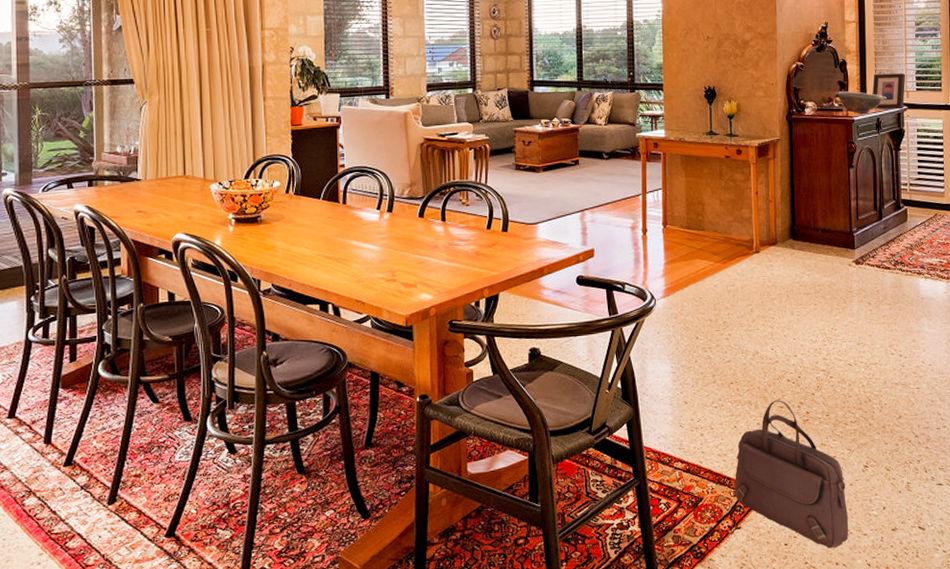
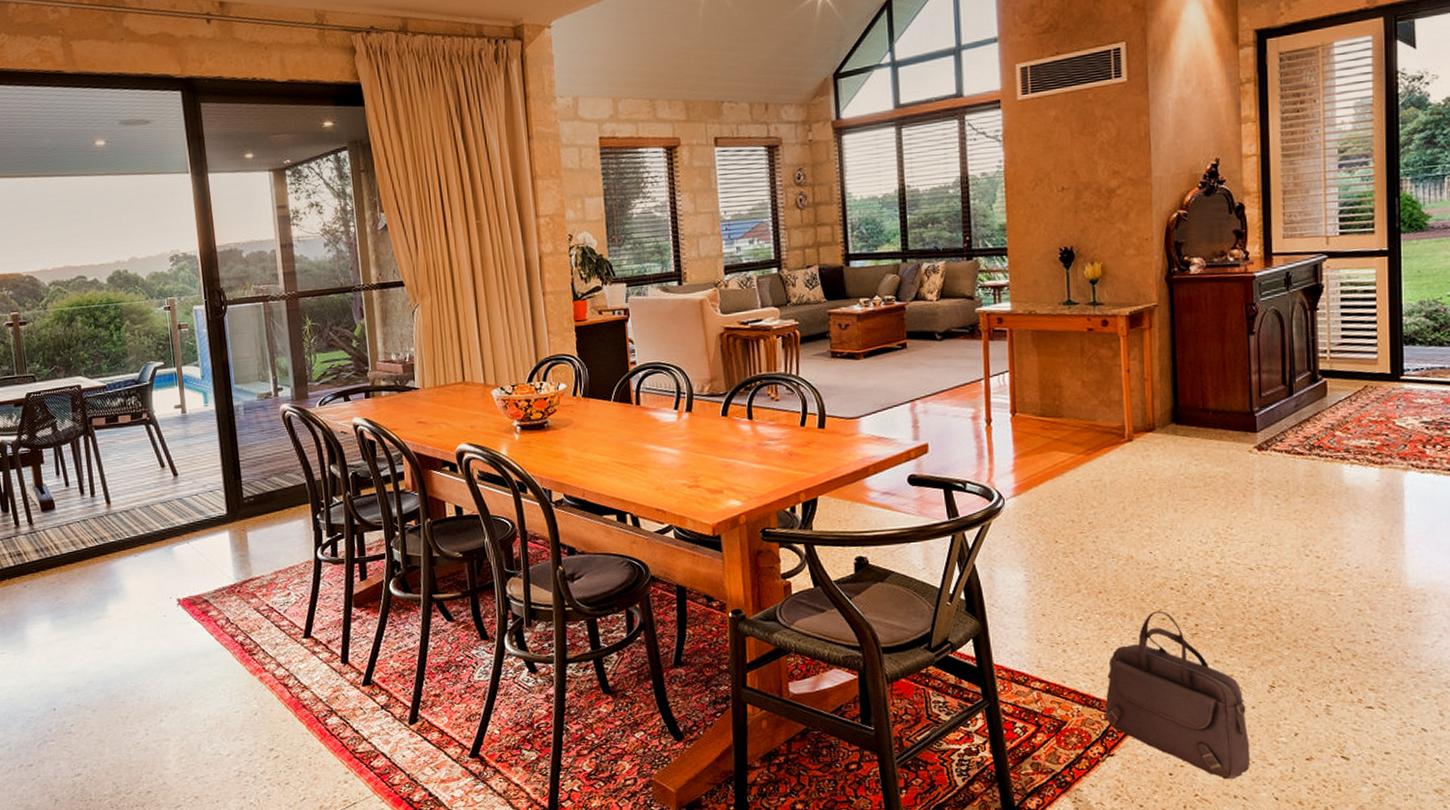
decorative bowl: present [834,91,887,114] -> none [1229,241,1299,268]
picture frame: present [872,73,906,110] -> none [1280,214,1325,261]

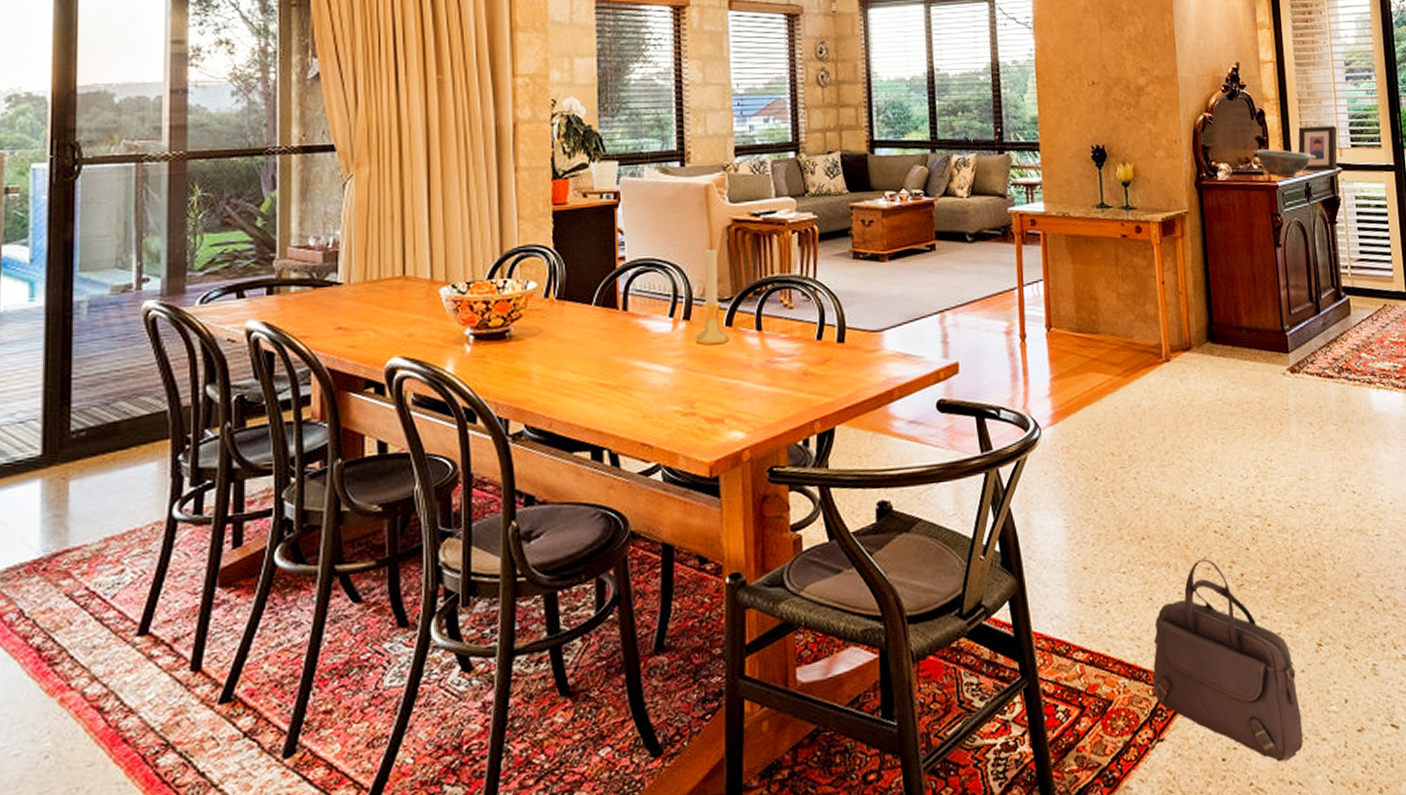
candle holder: none [697,351,725,432] -> present [696,246,729,346]
decorative bowl: none [1229,241,1299,268] -> present [1252,148,1316,178]
picture frame: none [1280,214,1325,261] -> present [1298,126,1338,172]

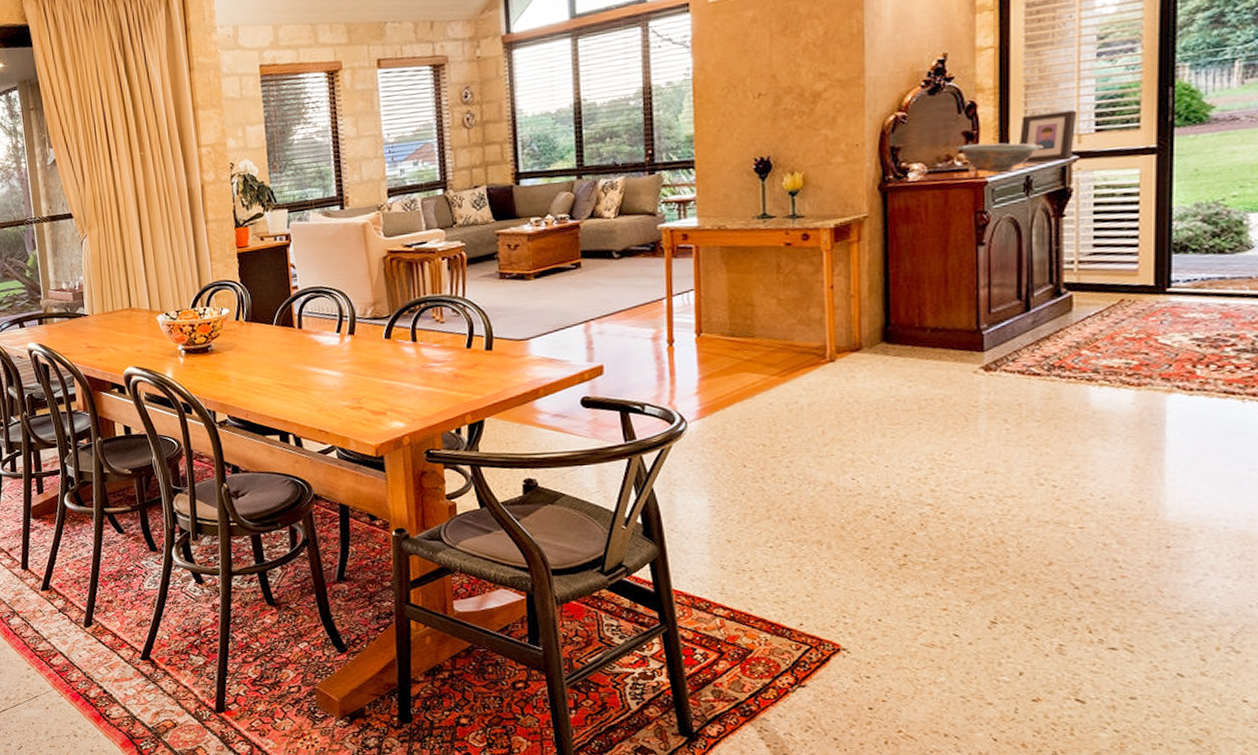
candle holder: present [696,246,729,346] -> none [360,274,388,355]
handbag: present [1152,558,1304,763] -> none [796,539,965,717]

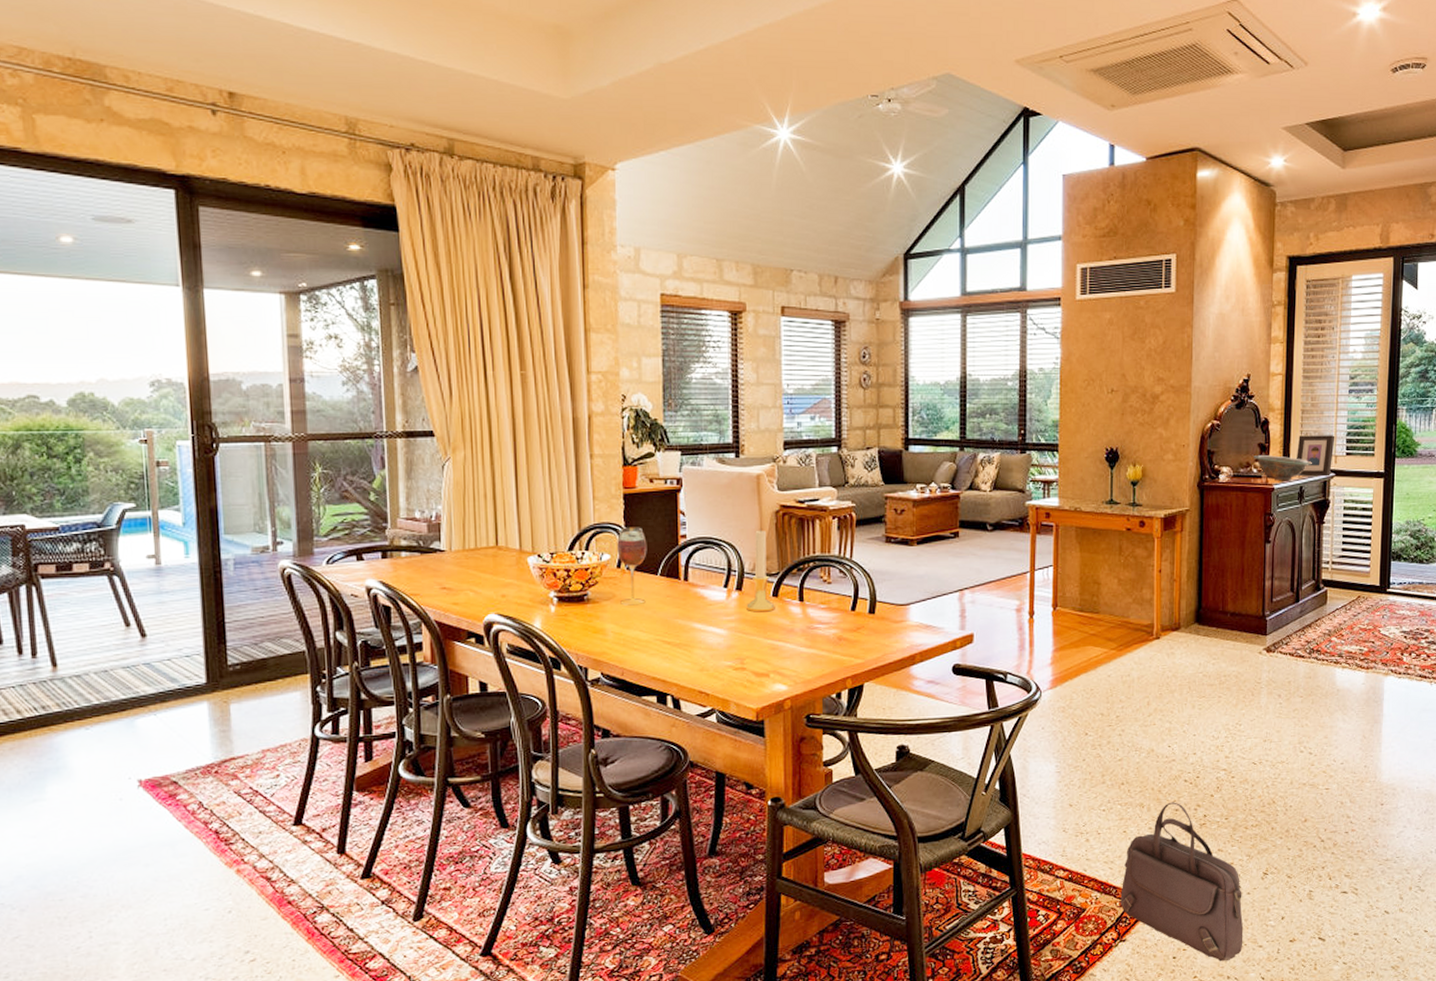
wineglass: none [234,282,264,355] -> present [617,527,647,606]
candle holder: none [360,274,388,355] -> present [746,528,775,613]
handbag: none [796,539,965,717] -> present [1120,802,1244,962]

